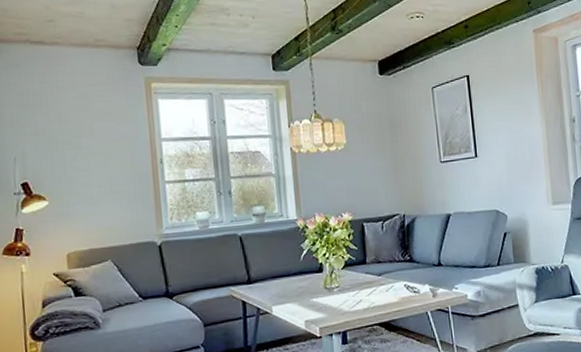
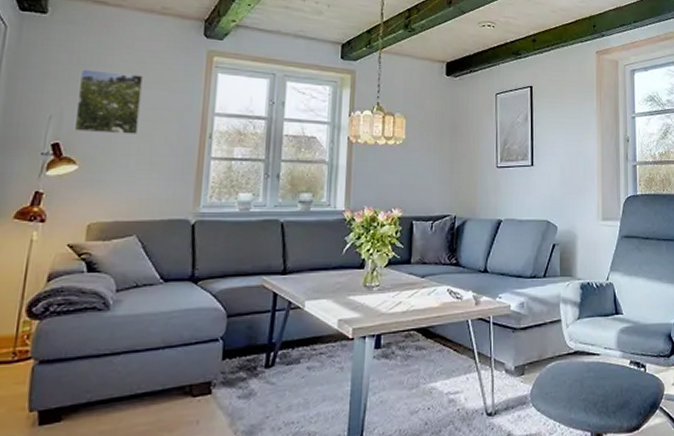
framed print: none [32,109,95,170] -> present [73,69,143,134]

